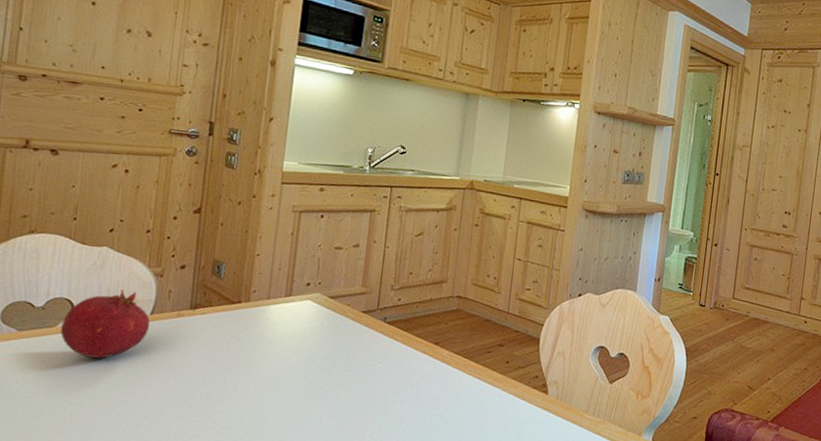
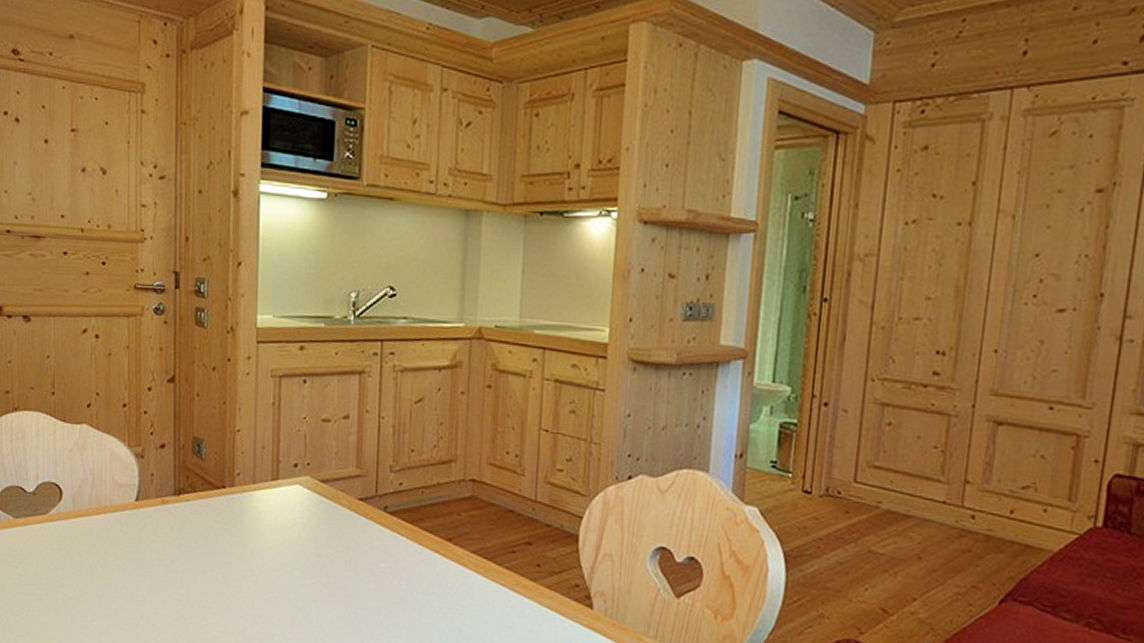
fruit: present [60,290,151,358] -> none [53,473,136,550]

